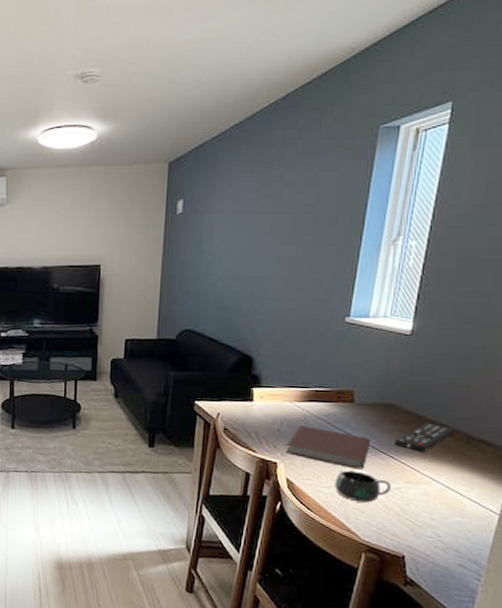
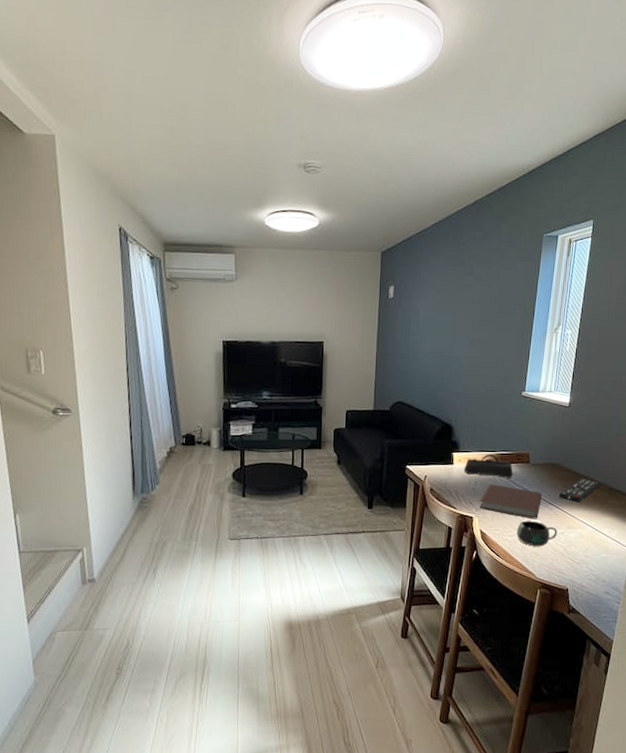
pencil case: none [266,390,331,419] -> present [464,454,513,478]

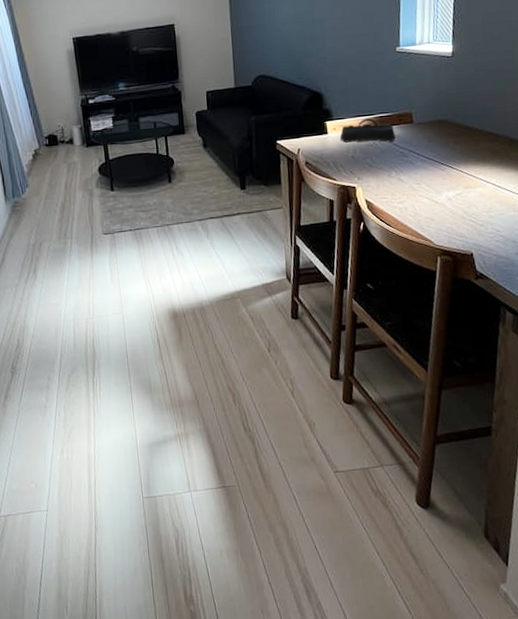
notebook: present [479,484,543,519] -> none [361,149,432,183]
mug: present [517,520,558,547] -> none [406,183,454,212]
remote control: present [559,478,600,502] -> none [451,132,499,159]

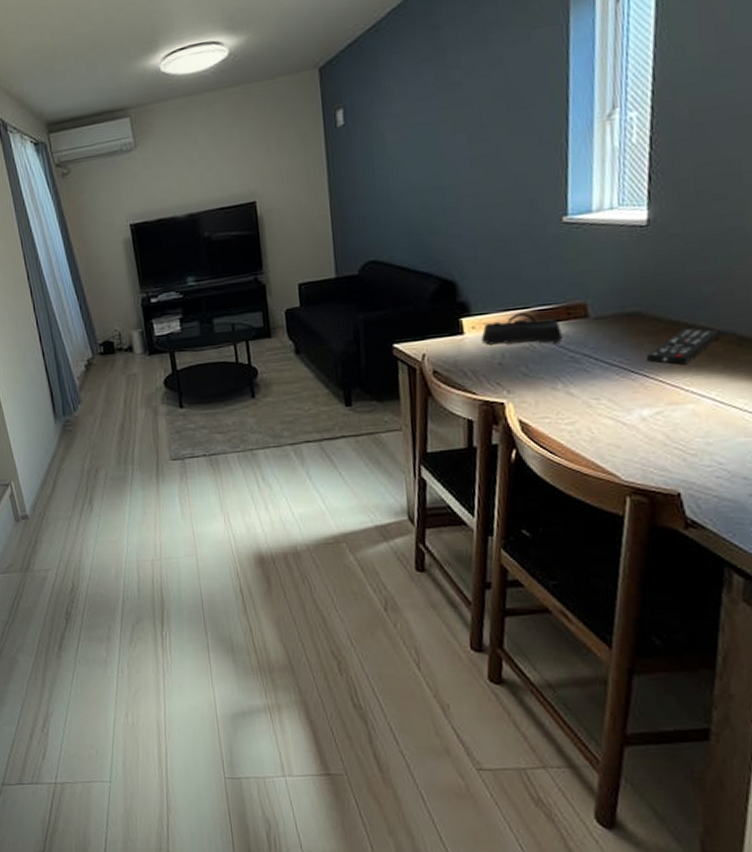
remote control: none [451,132,499,159] -> present [647,328,721,364]

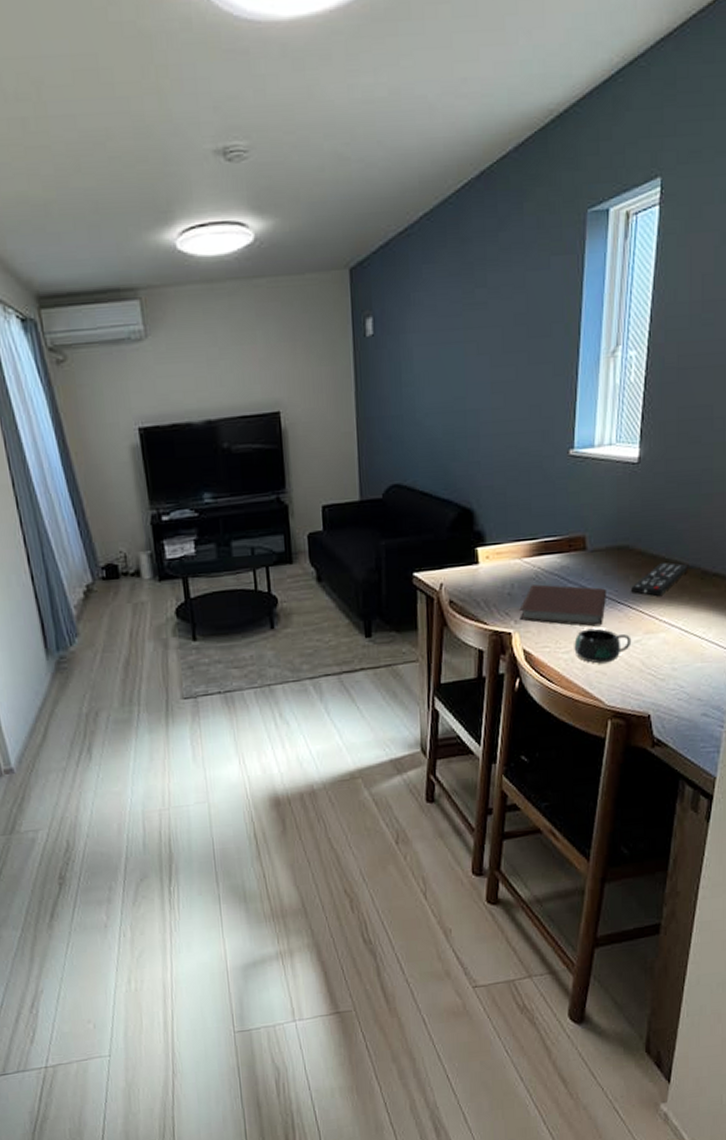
pencil case: present [481,312,562,345] -> none [494,543,564,575]
notebook: none [512,353,617,397] -> present [519,584,607,627]
mug: none [579,398,651,436] -> present [574,628,632,664]

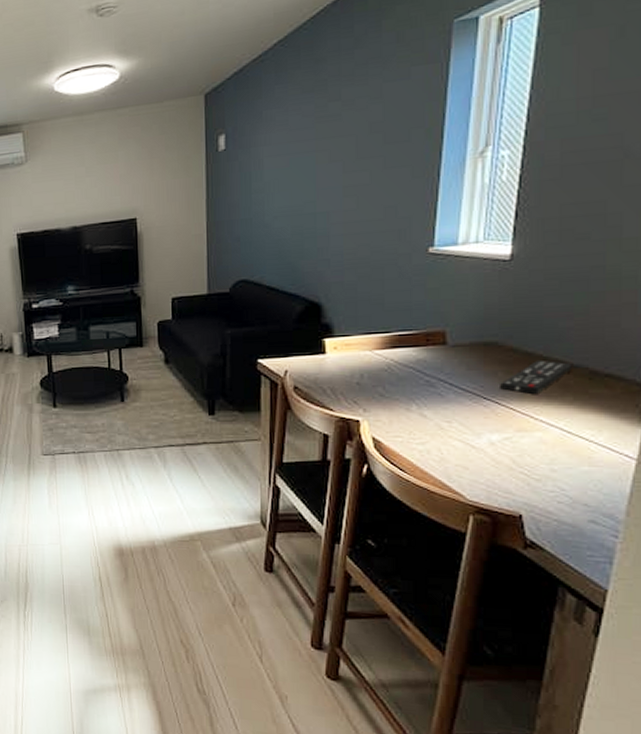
notebook: present [519,584,607,627] -> none [369,376,471,421]
mug: present [574,628,632,664] -> none [430,422,500,458]

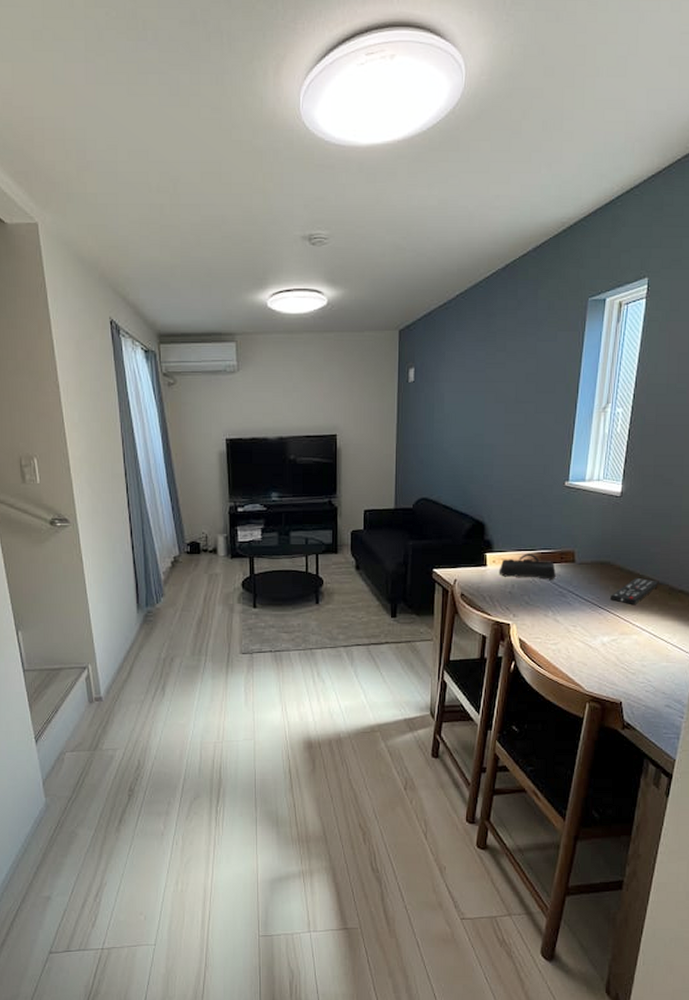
pencil case: none [342,336,420,367] -> present [498,553,556,579]

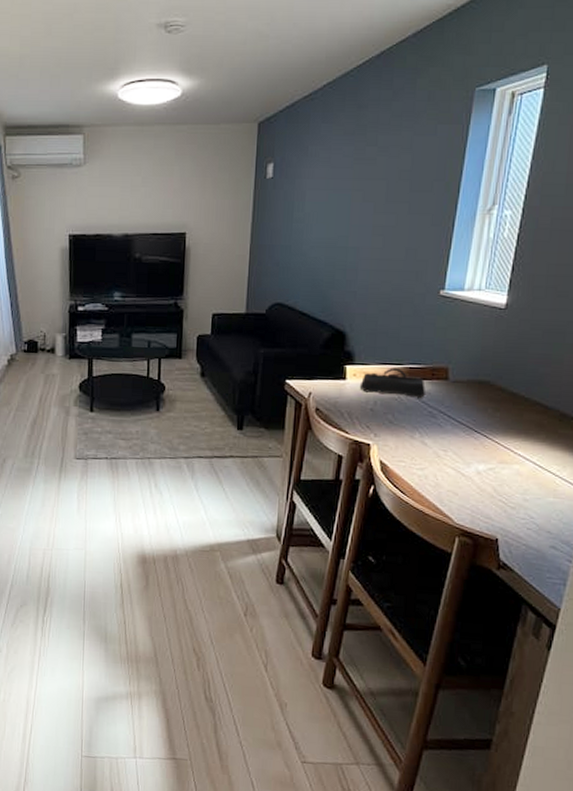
remote control: present [610,577,659,604] -> none [489,400,548,430]

